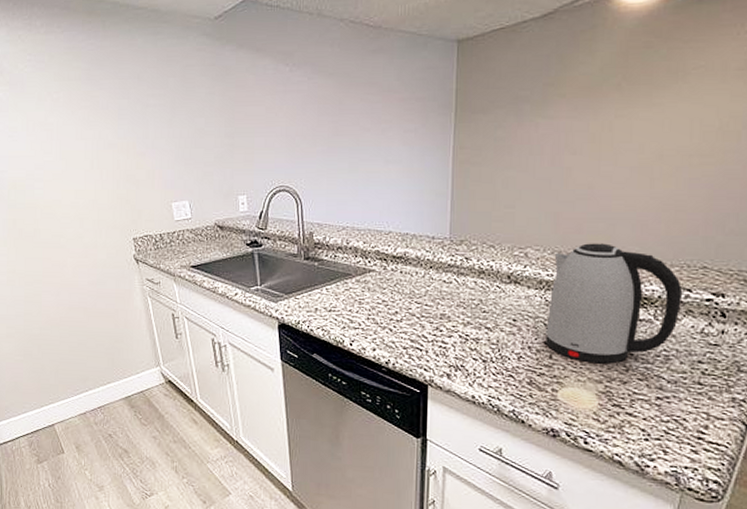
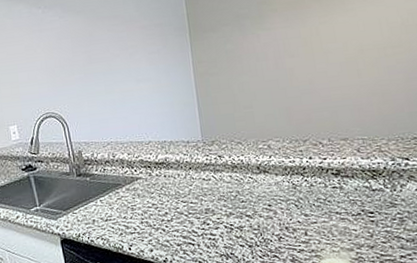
kettle: present [546,243,683,364] -> none [293,128,404,234]

